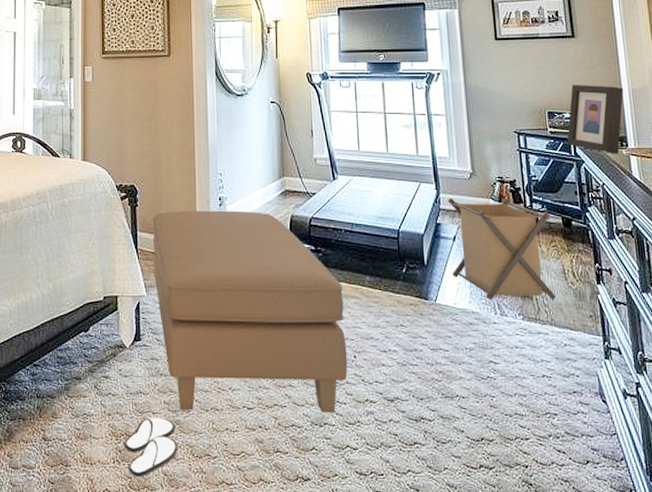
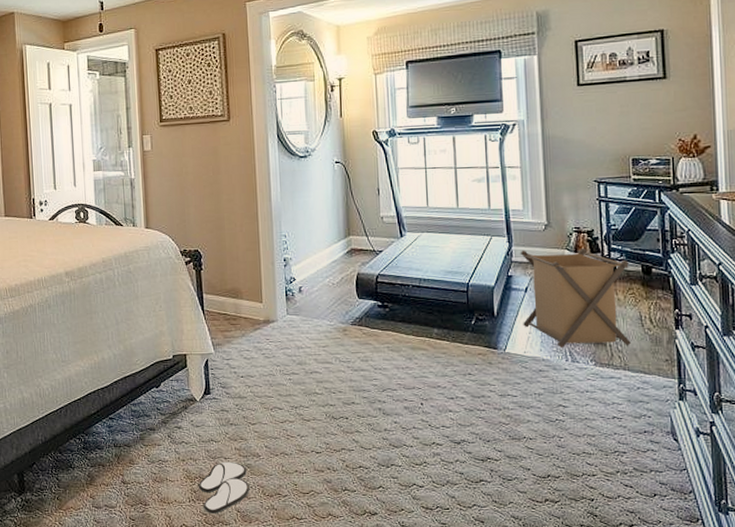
ottoman: present [153,210,348,412] -> none [218,270,415,454]
picture frame: present [566,84,624,154] -> none [651,128,718,199]

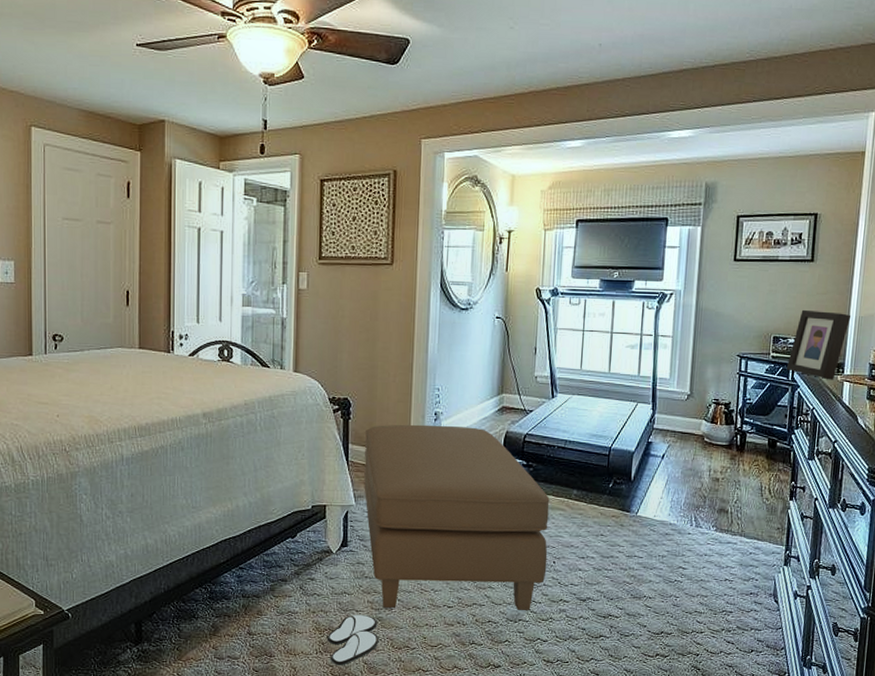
ottoman: none [218,270,415,454] -> present [364,424,550,610]
laundry basket: present [520,248,631,347] -> none [656,417,758,514]
picture frame: none [651,128,718,199] -> present [786,309,851,380]

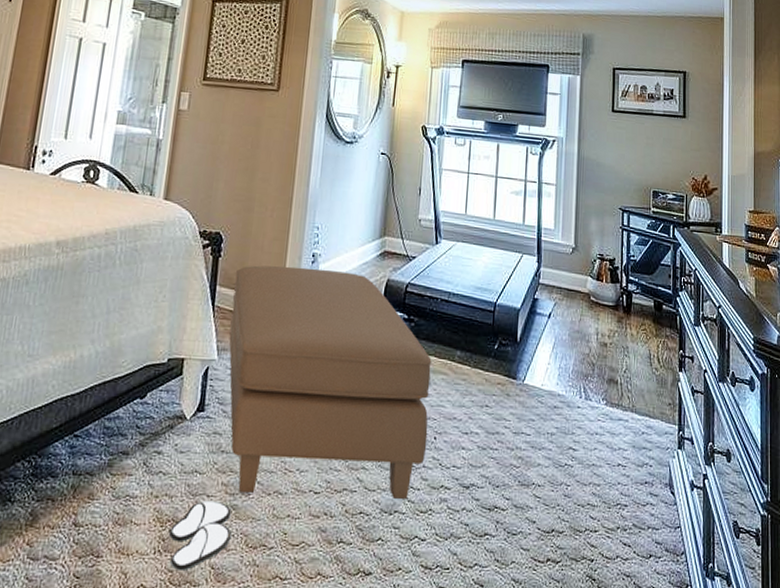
picture frame: present [786,309,851,380] -> none [667,165,724,240]

